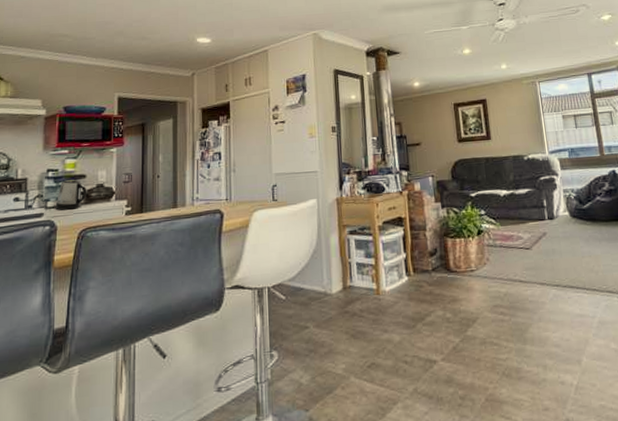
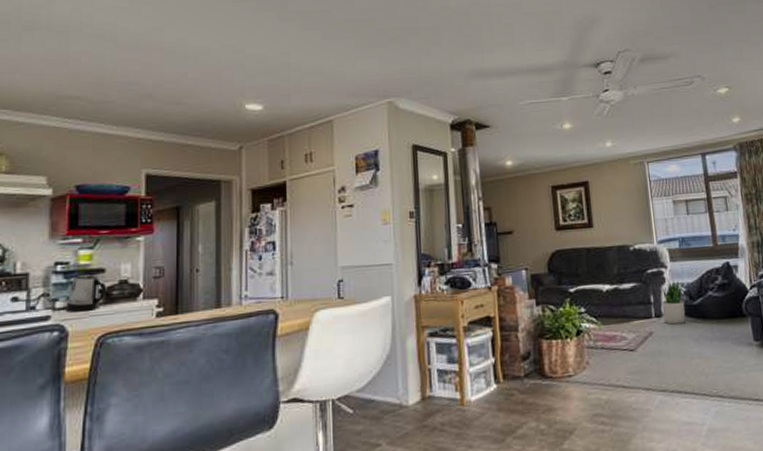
planter: none [554,186,576,226] -> present [662,280,686,325]

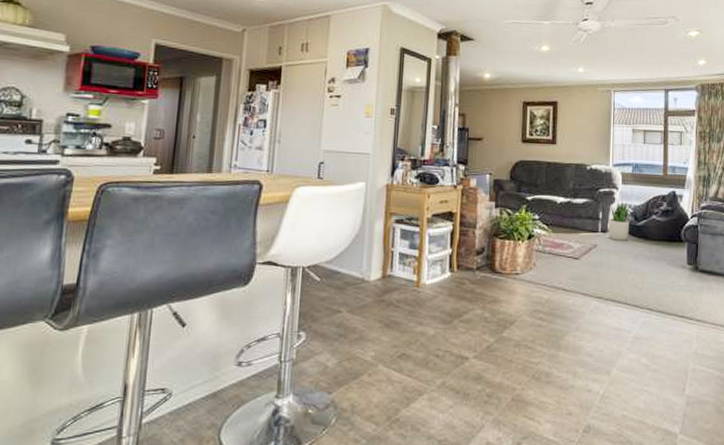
kettle: present [65,275,107,312] -> none [73,128,112,161]

